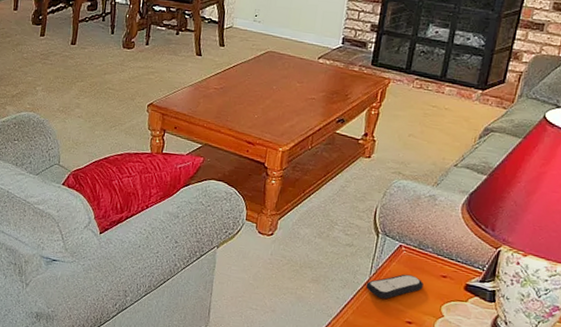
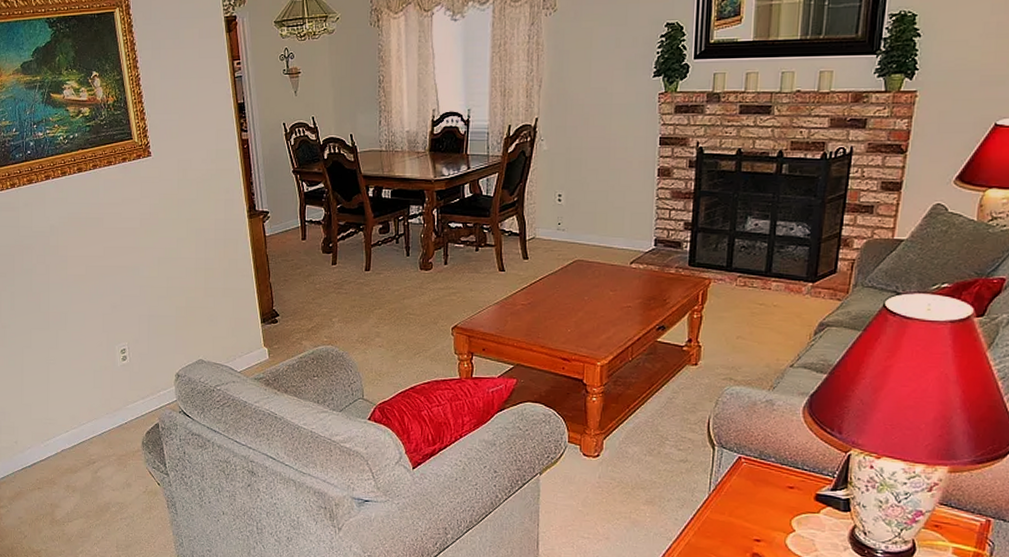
remote control: present [365,274,424,300] -> none [705,488,769,517]

